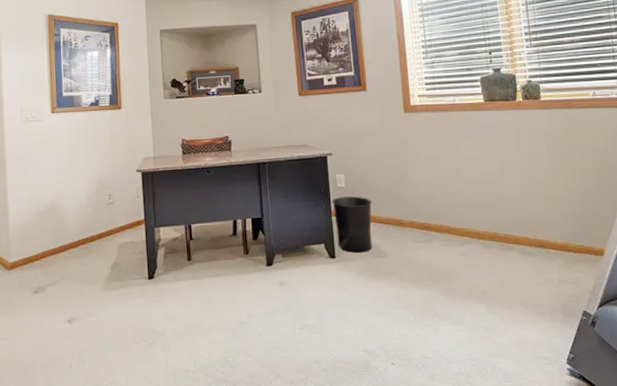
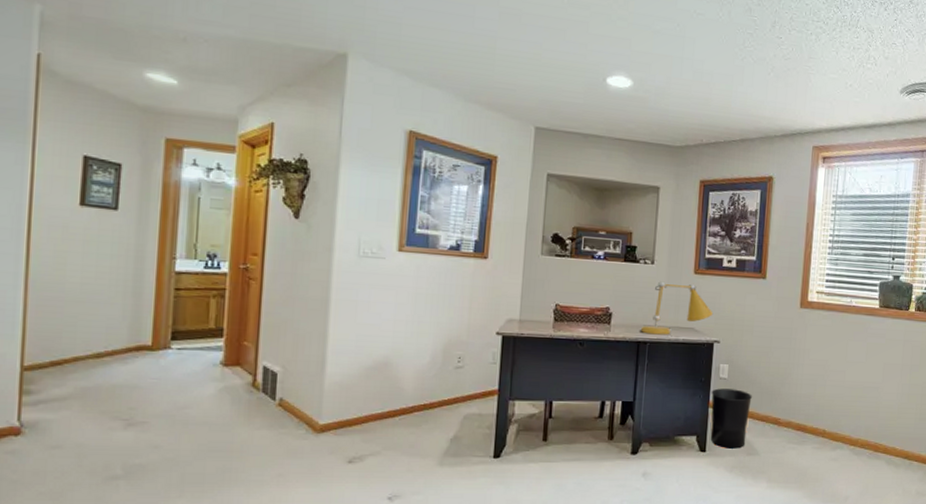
table lamp: none [258,106,323,156] -> present [640,281,714,335]

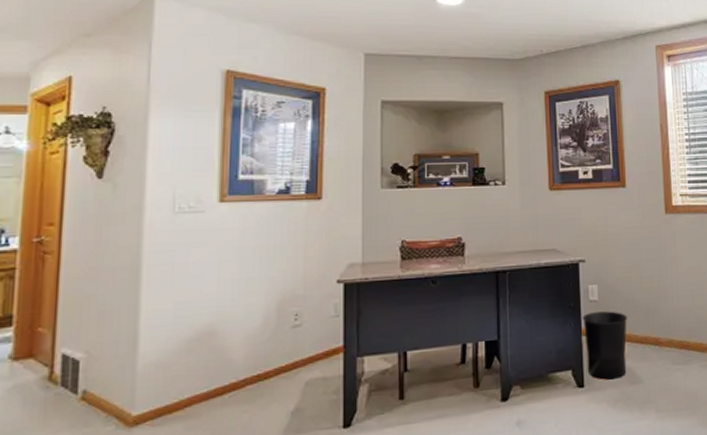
table lamp: present [640,281,714,335] -> none [497,202,575,262]

